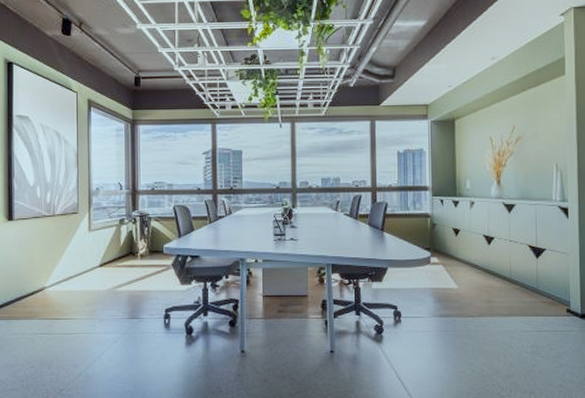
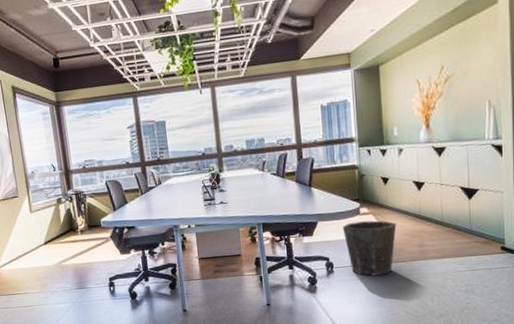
waste bin: none [412,271,466,329] -> present [342,220,397,276]

